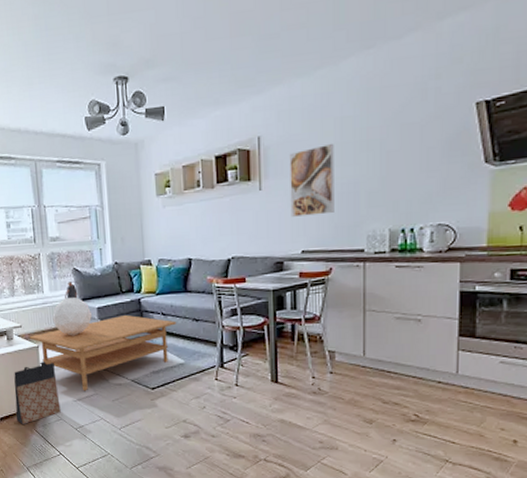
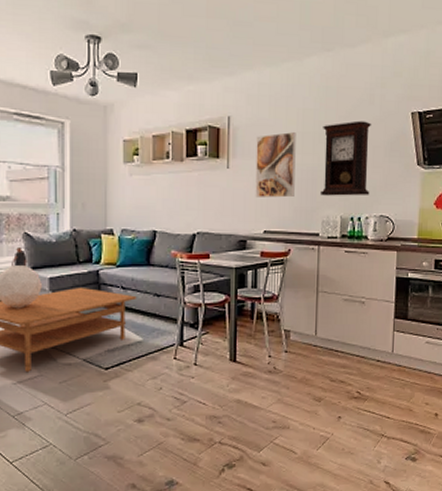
pendulum clock: none [363,120,425,209] -> present [319,120,372,196]

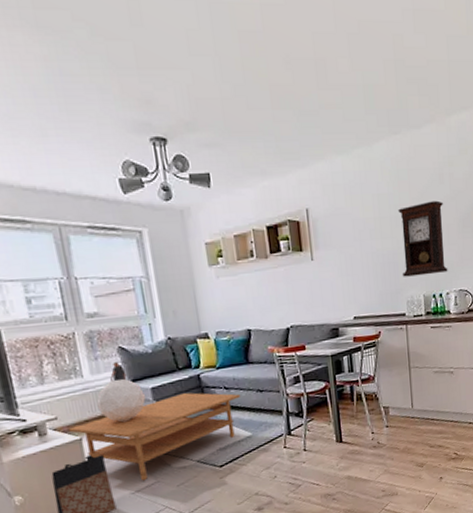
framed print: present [255,131,296,198] -> none [336,217,379,286]

